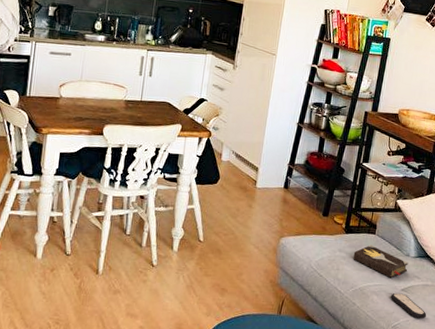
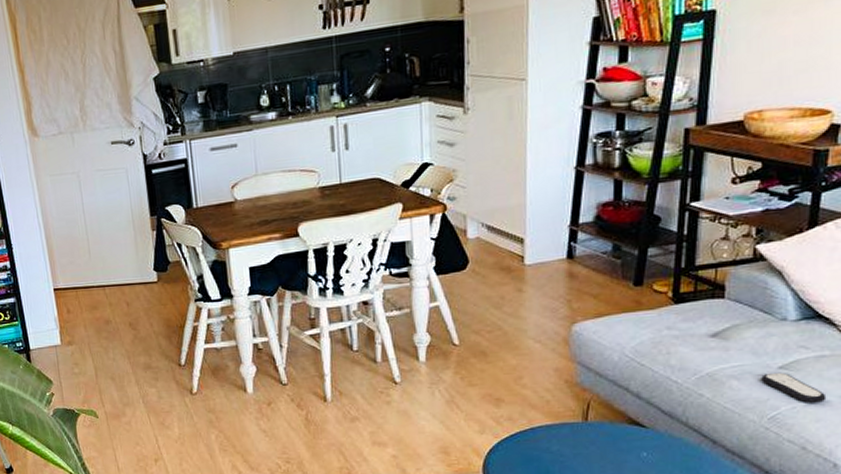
hardback book: present [353,245,409,279] -> none [691,313,787,355]

